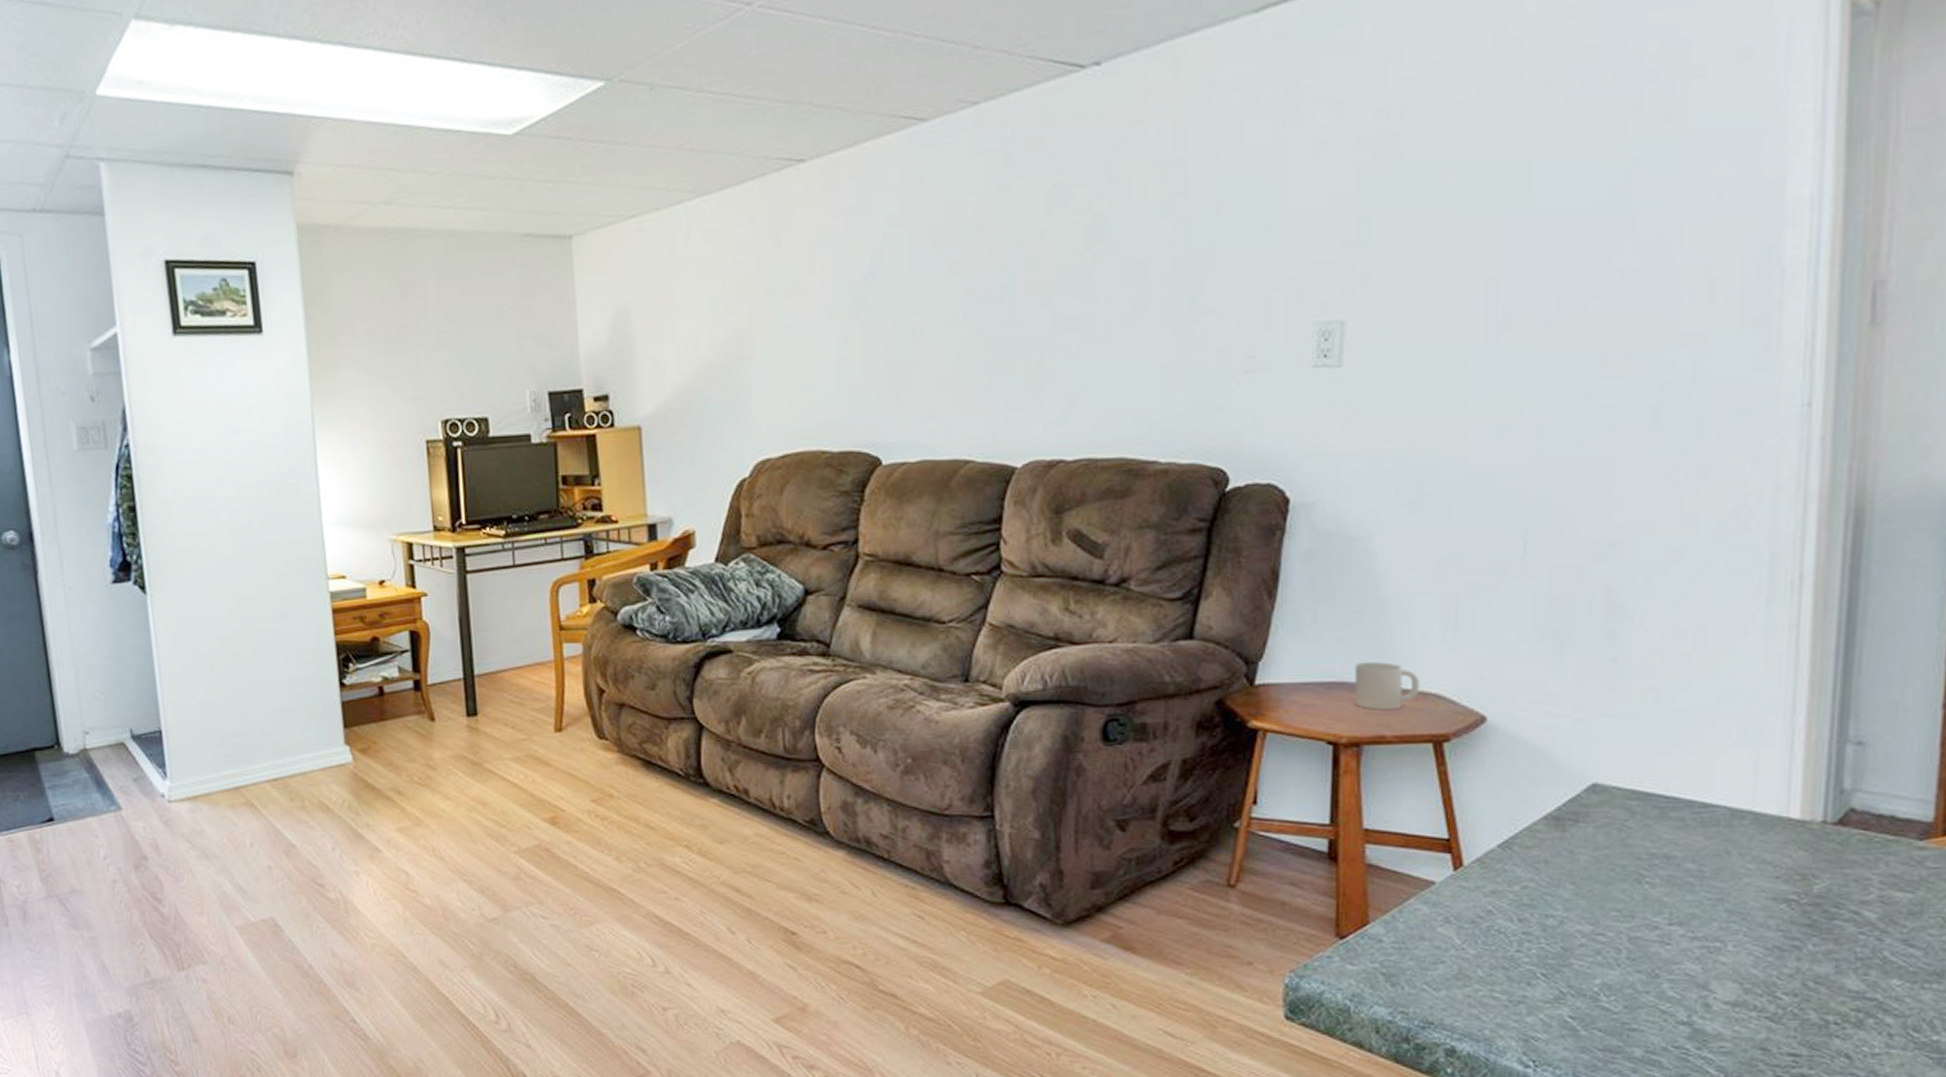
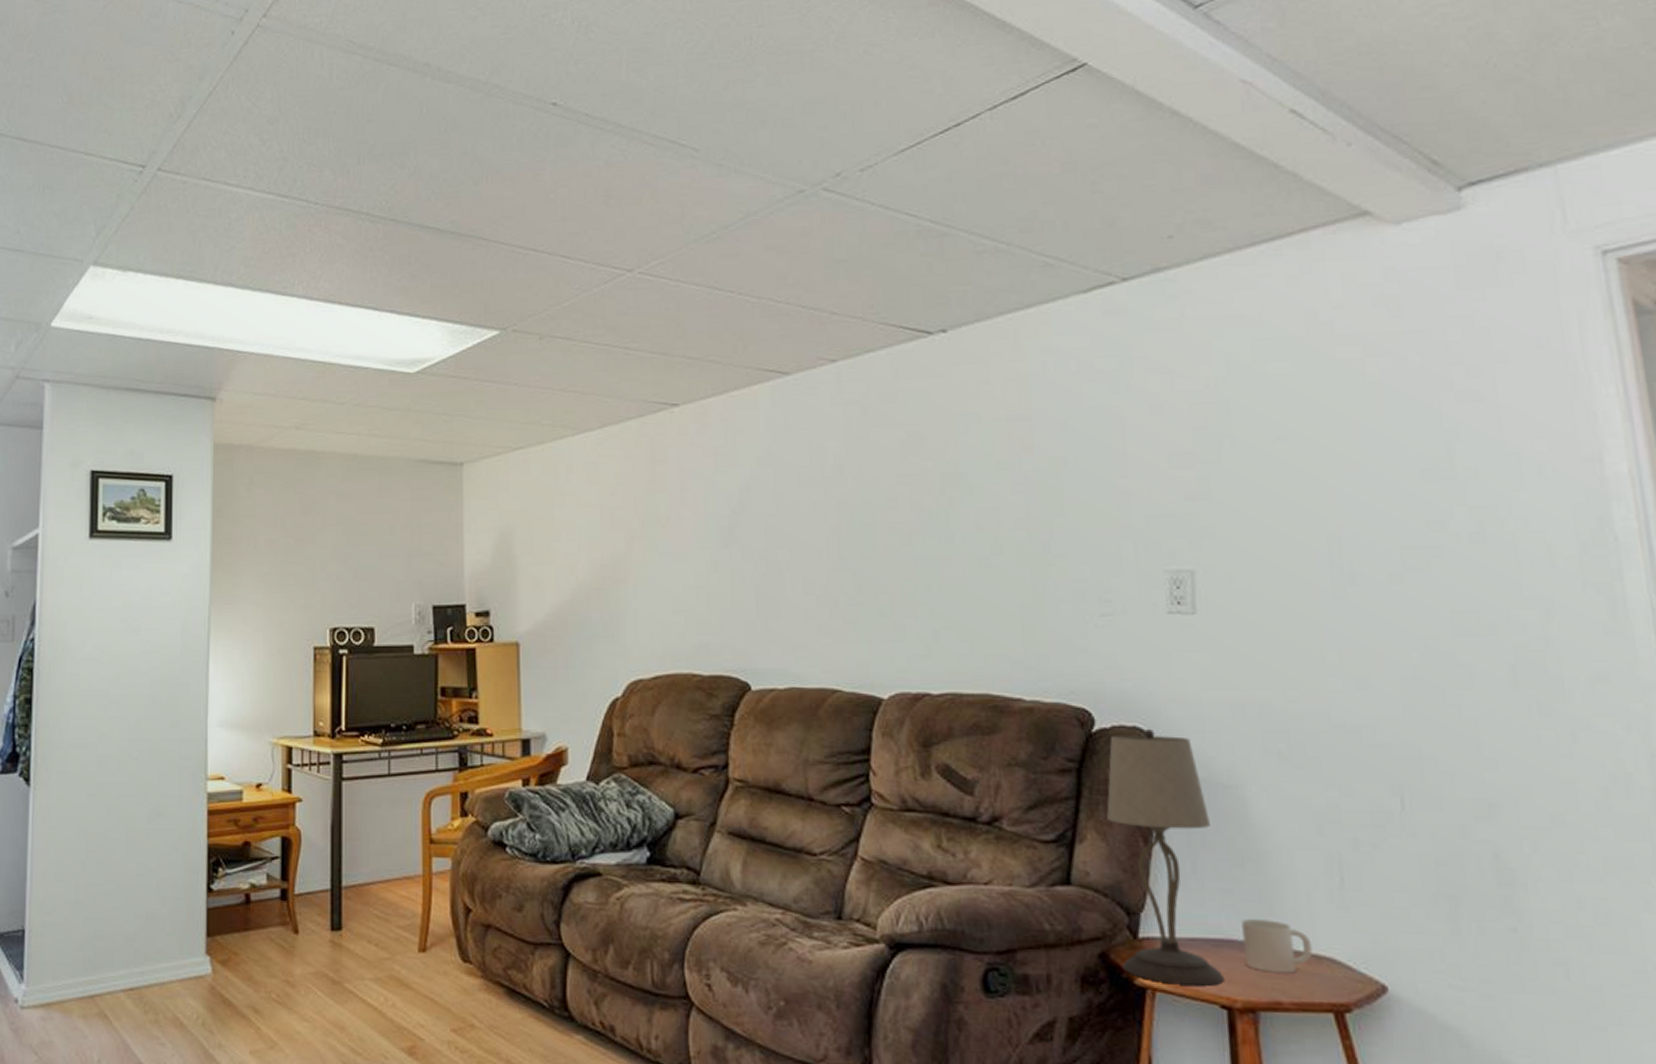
table lamp: none [1234,485,1336,725] -> present [1107,728,1224,986]

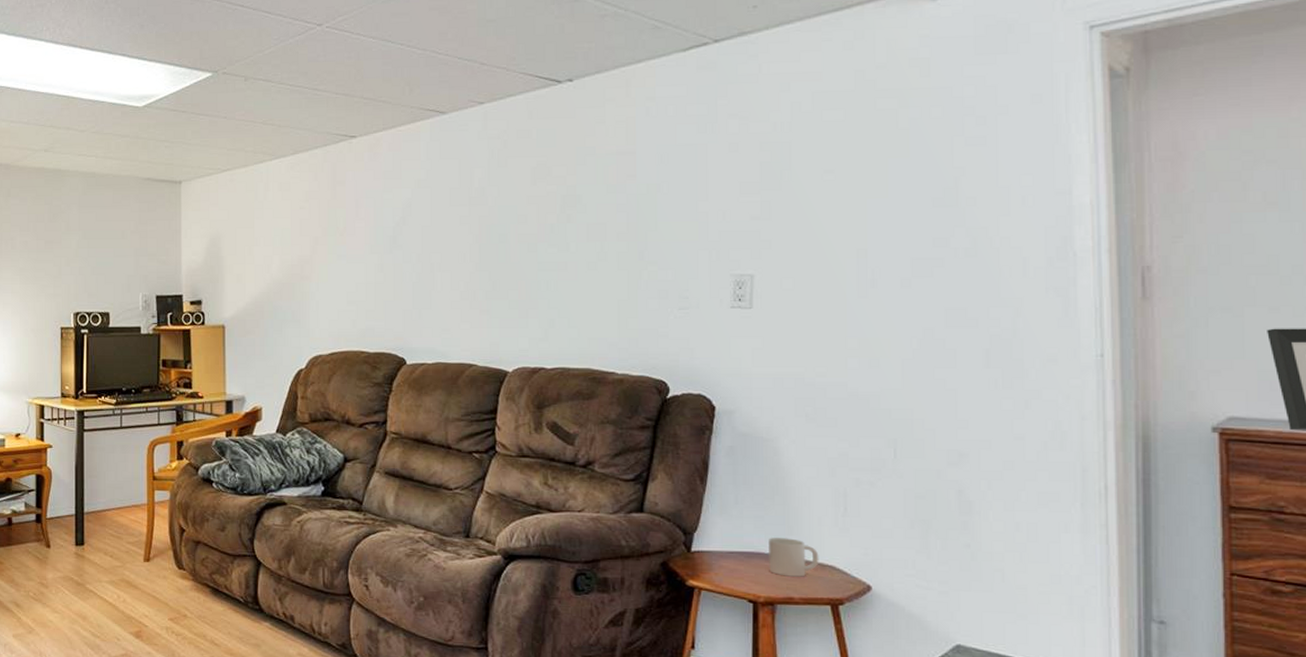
table lamp: present [1107,728,1224,986] -> none [674,395,752,586]

